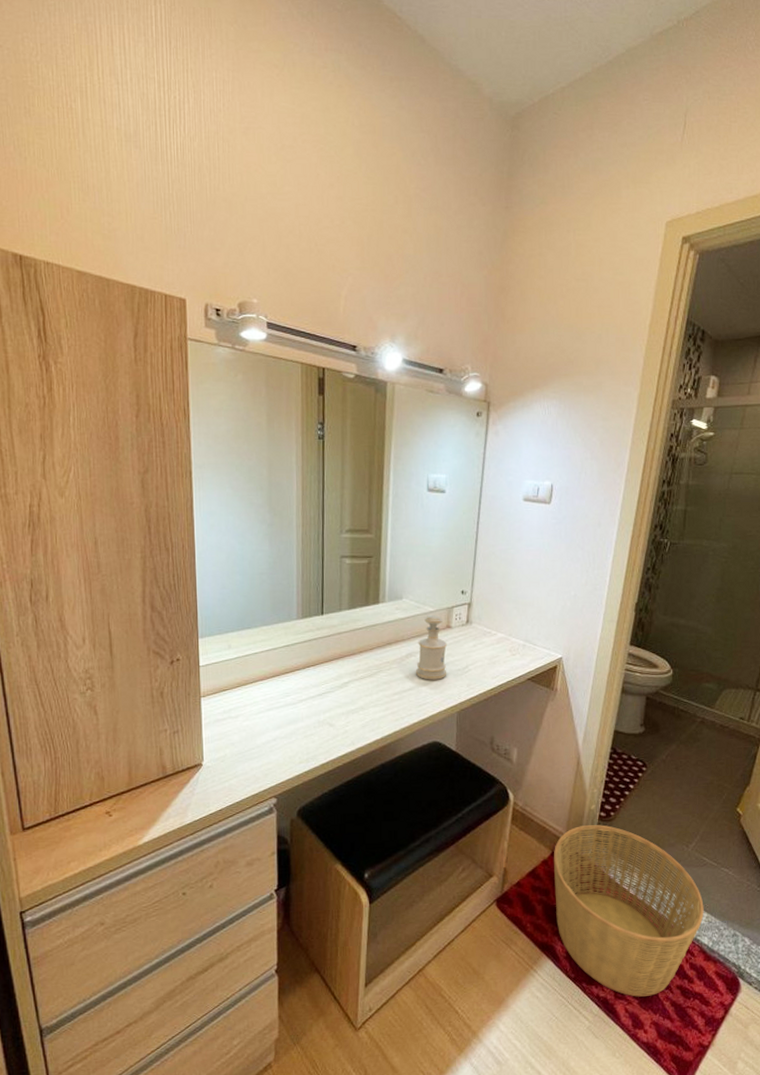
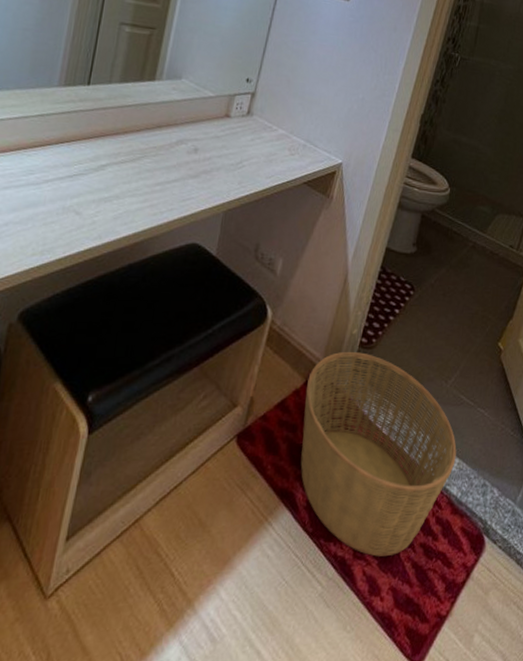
perfume bottle: present [415,614,448,680] -> none [183,100,224,173]

